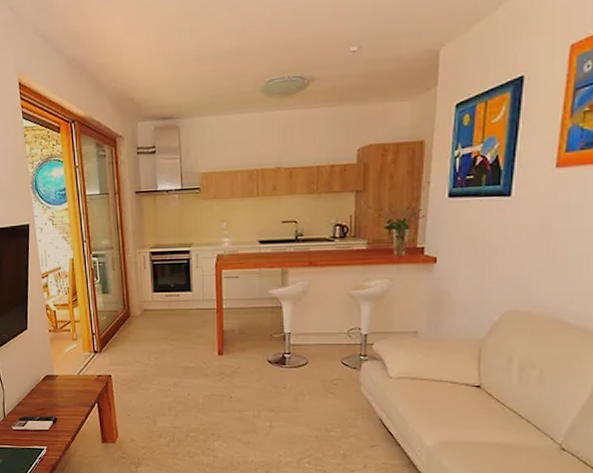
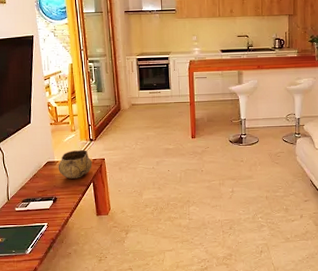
decorative bowl: none [58,362,97,397] -> present [58,149,92,179]

